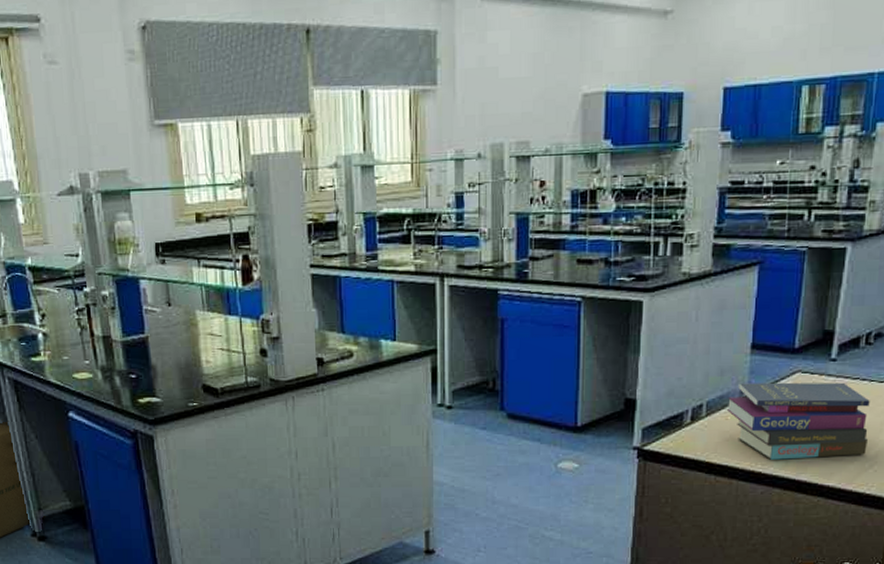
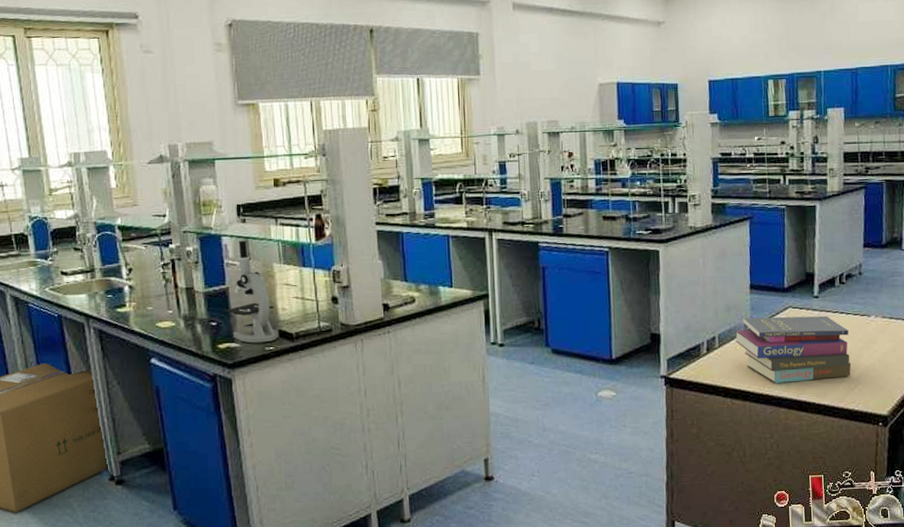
microscope: none [144,284,203,399] -> present [224,240,279,344]

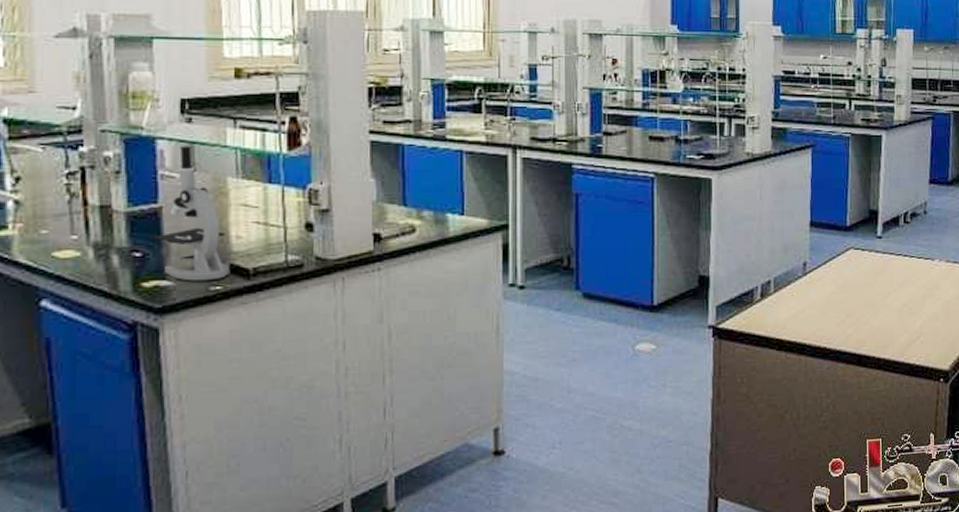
books: present [735,315,852,383] -> none [792,258,914,335]

